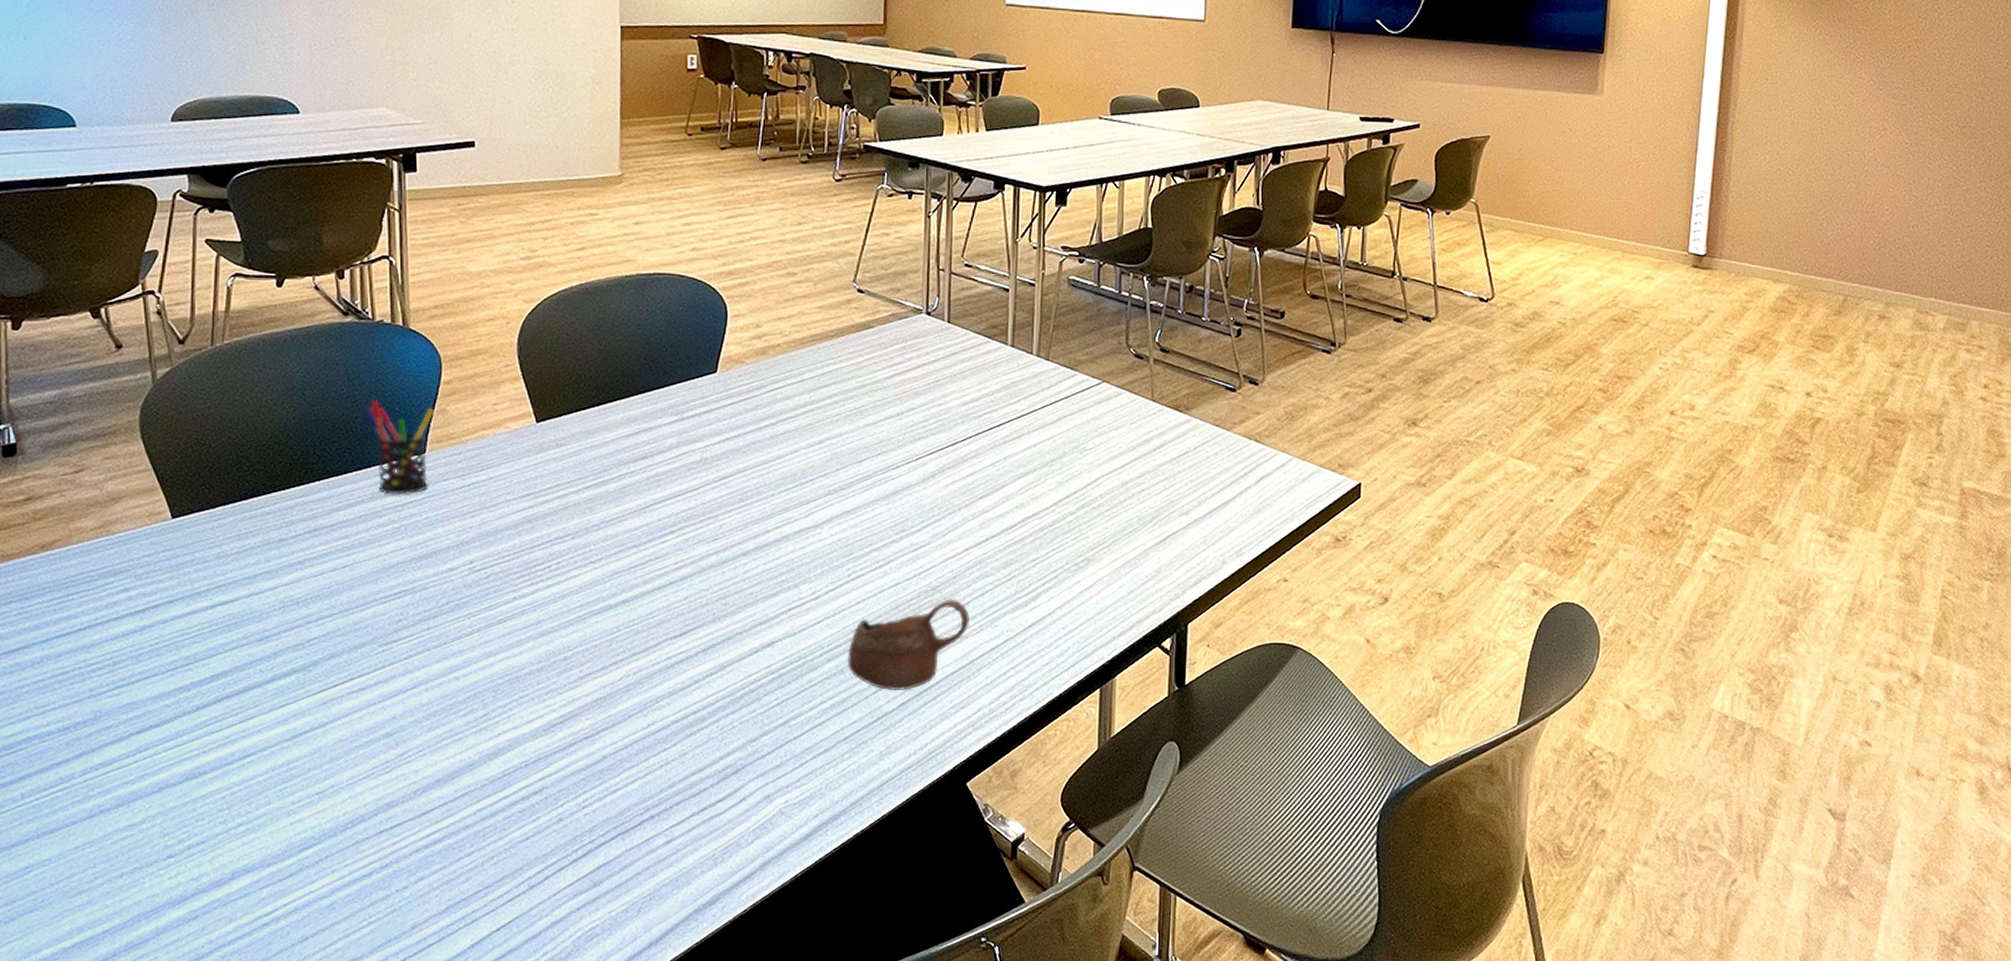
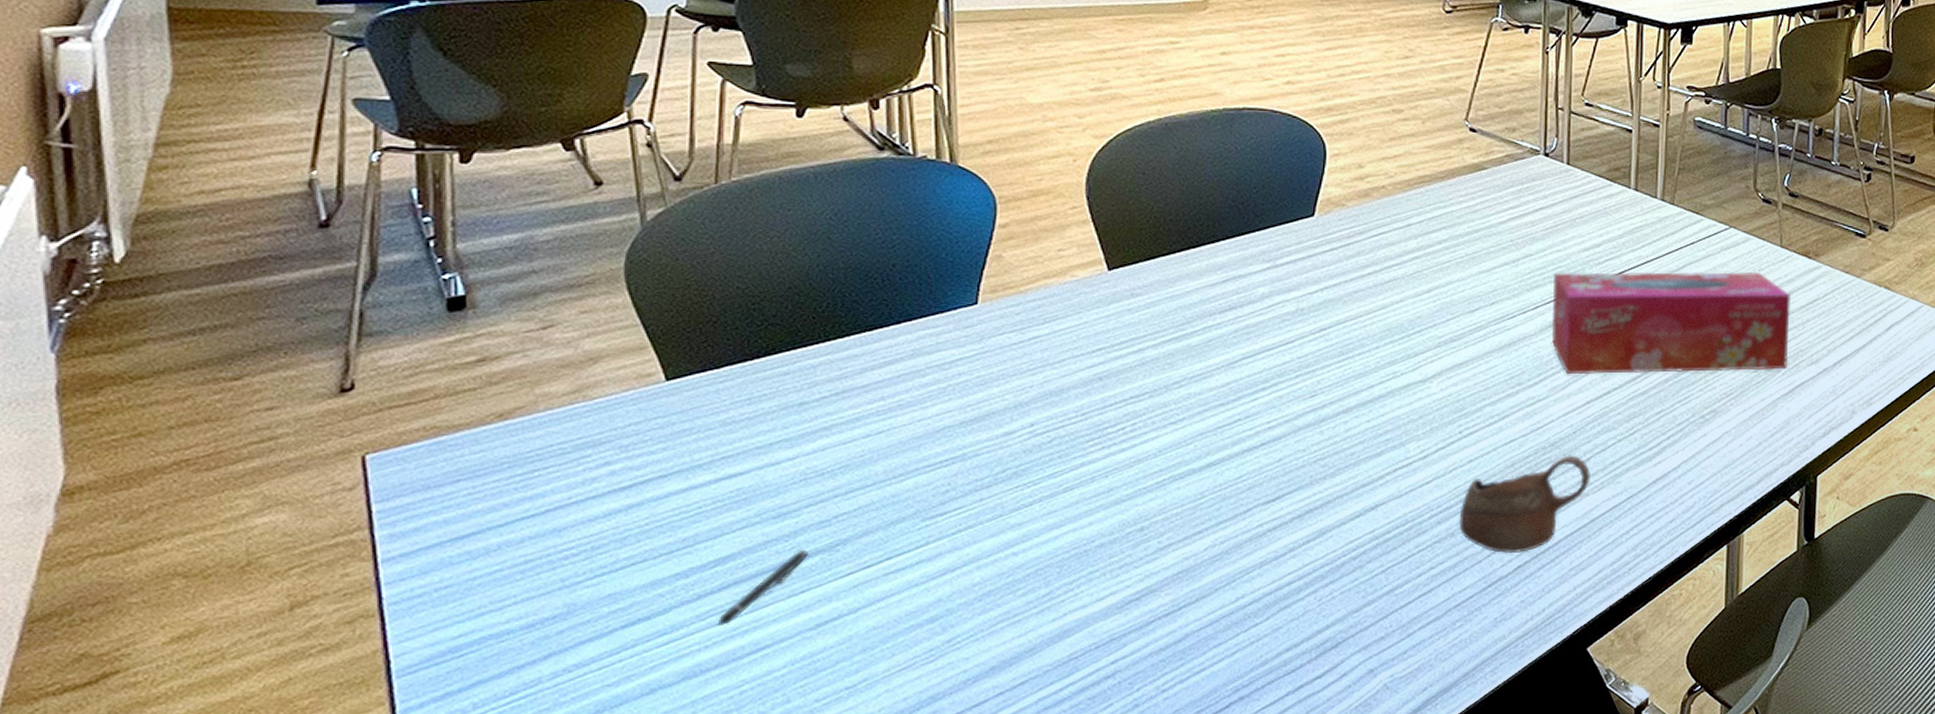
pen: none [212,670,286,734] -> present [717,550,808,626]
pen holder: present [364,400,434,494] -> none [903,245,988,350]
tissue box: none [933,424,1162,523] -> present [1551,271,1791,375]

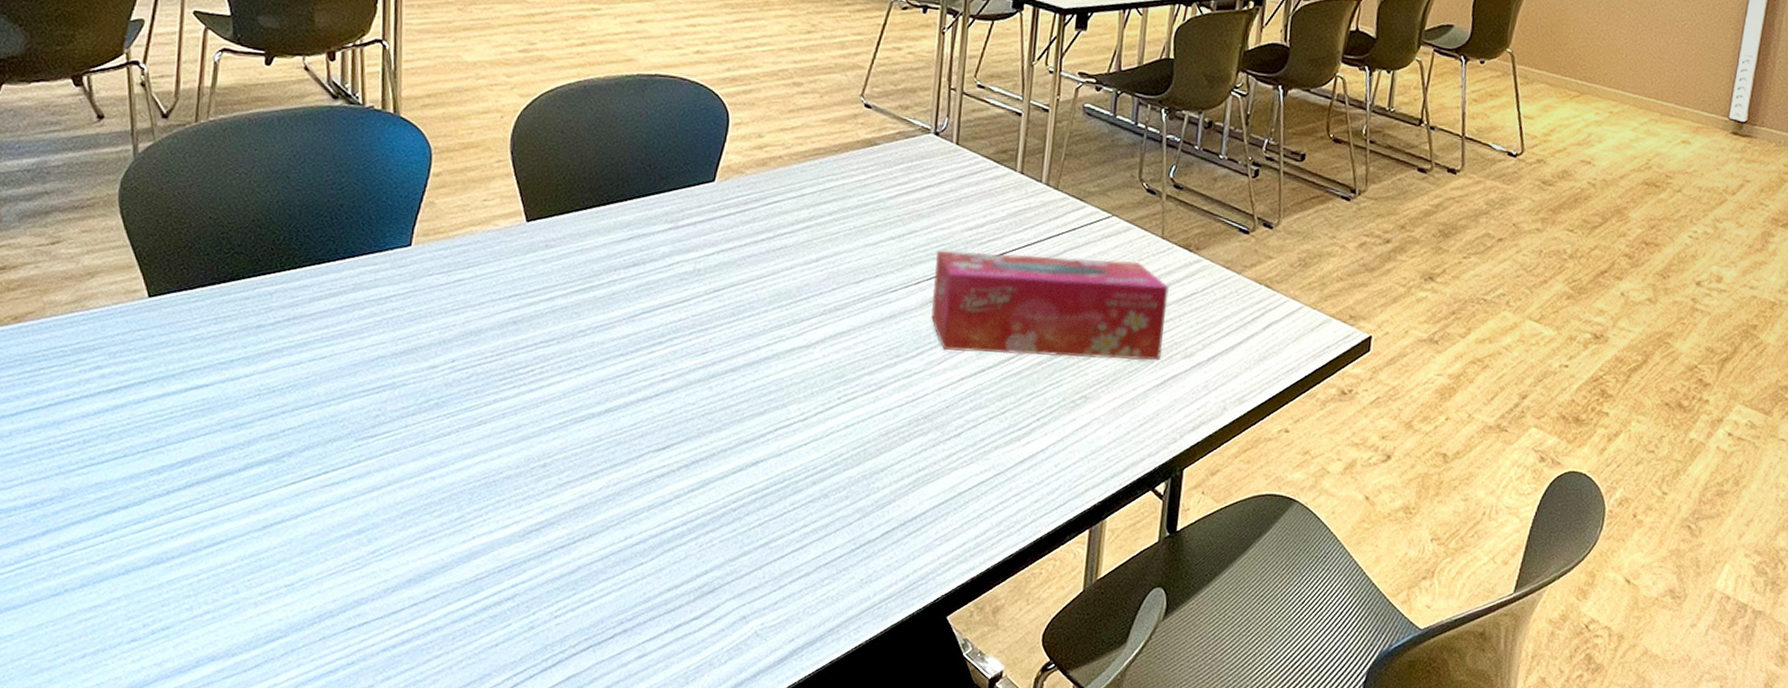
pen: present [717,550,808,626] -> none [181,458,259,520]
cup: present [1459,455,1592,553] -> none [833,428,962,519]

